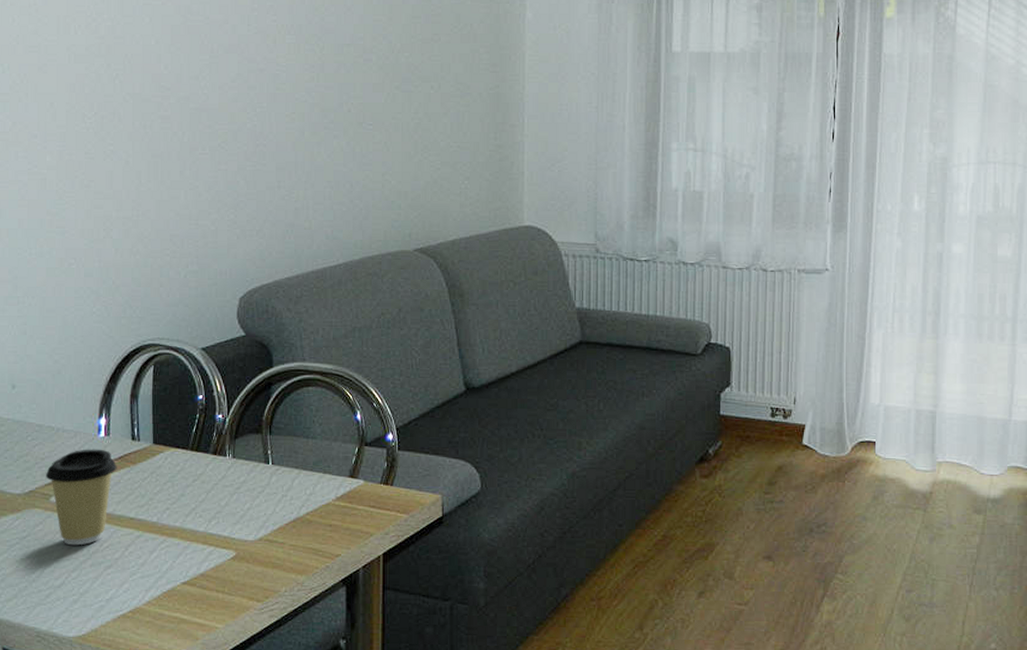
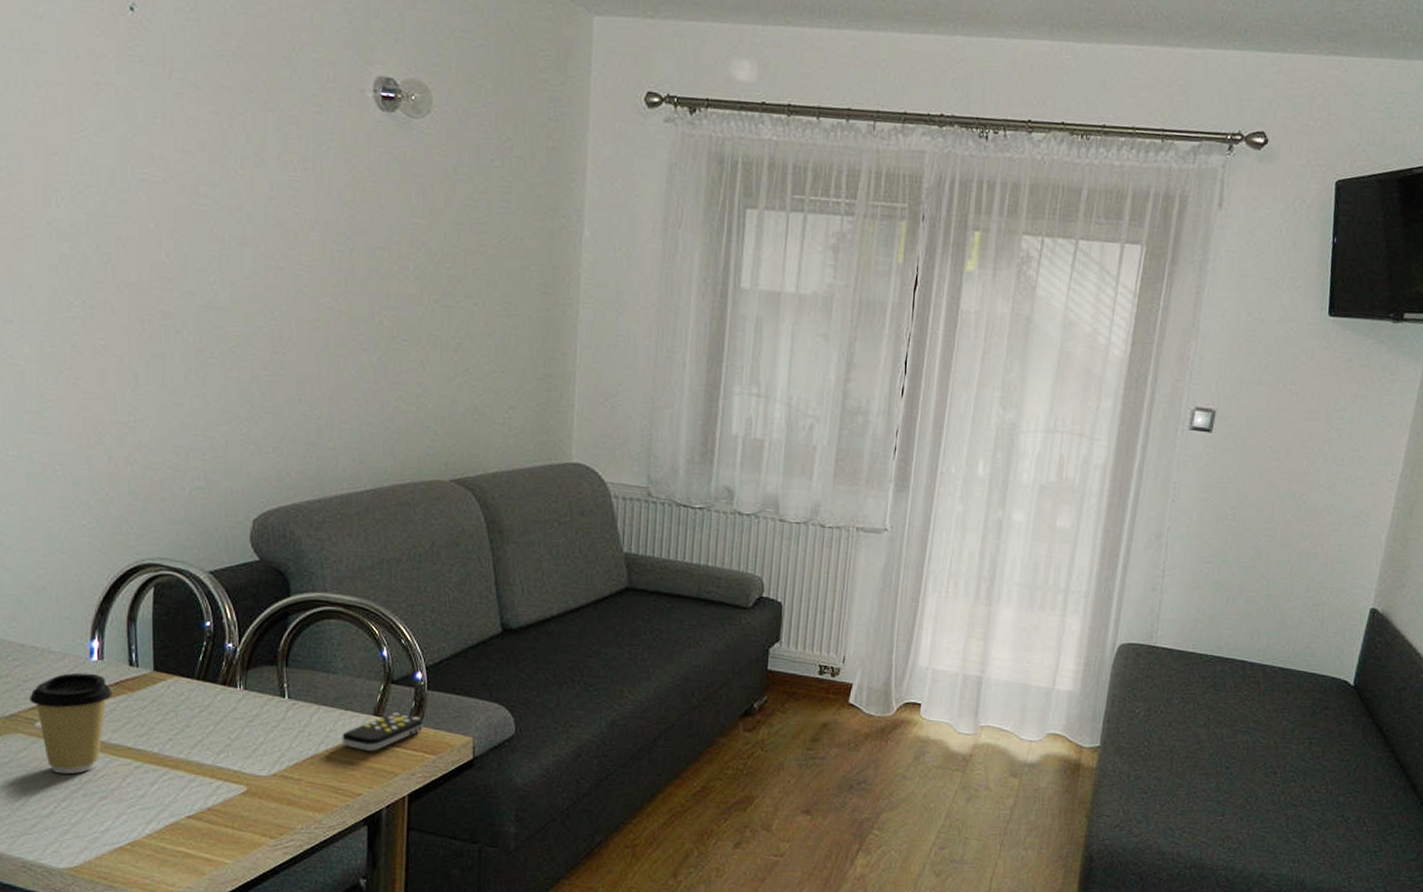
remote control: none [321,473,395,512] -> present [342,712,423,751]

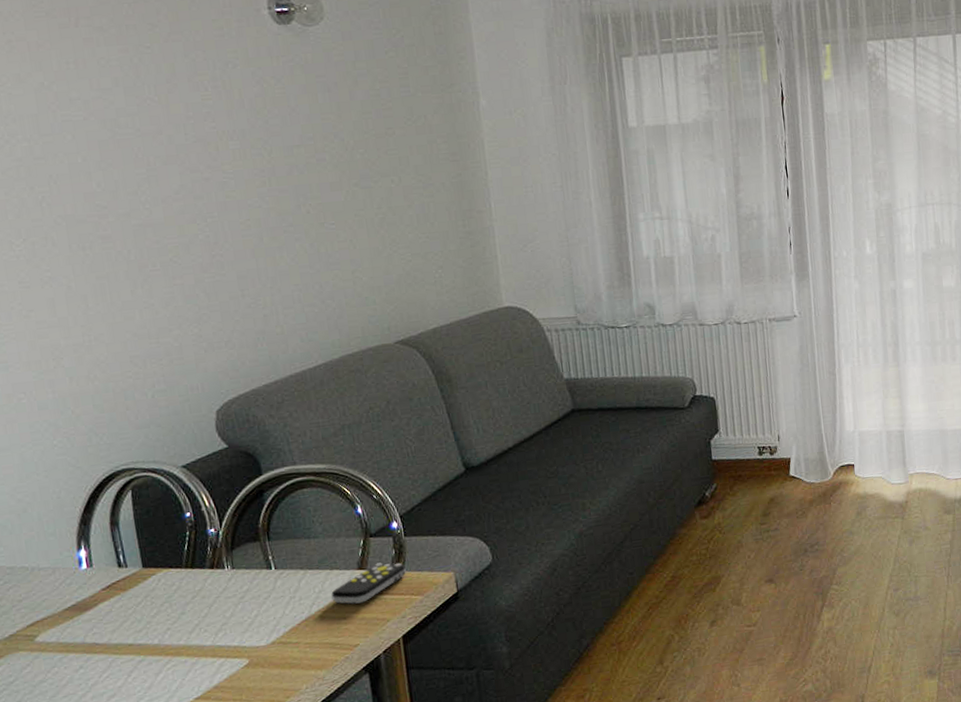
coffee cup: present [28,672,113,774] -> none [25,581,107,682]

